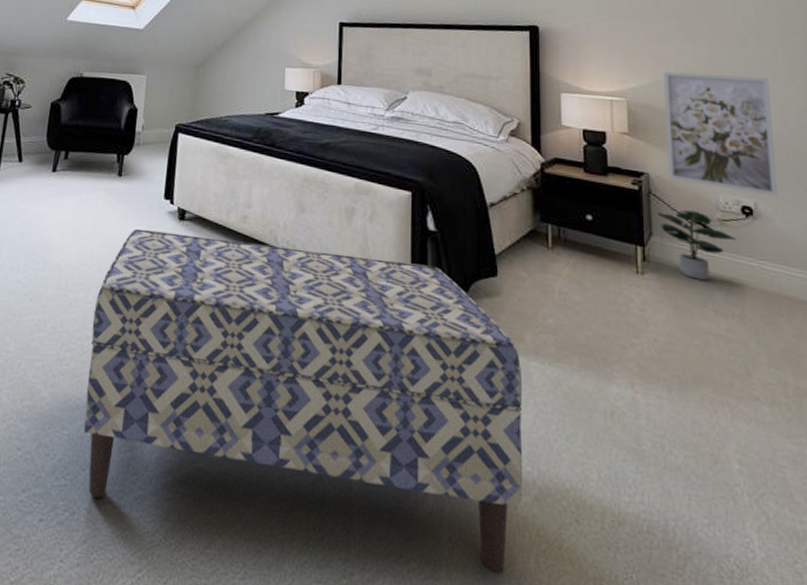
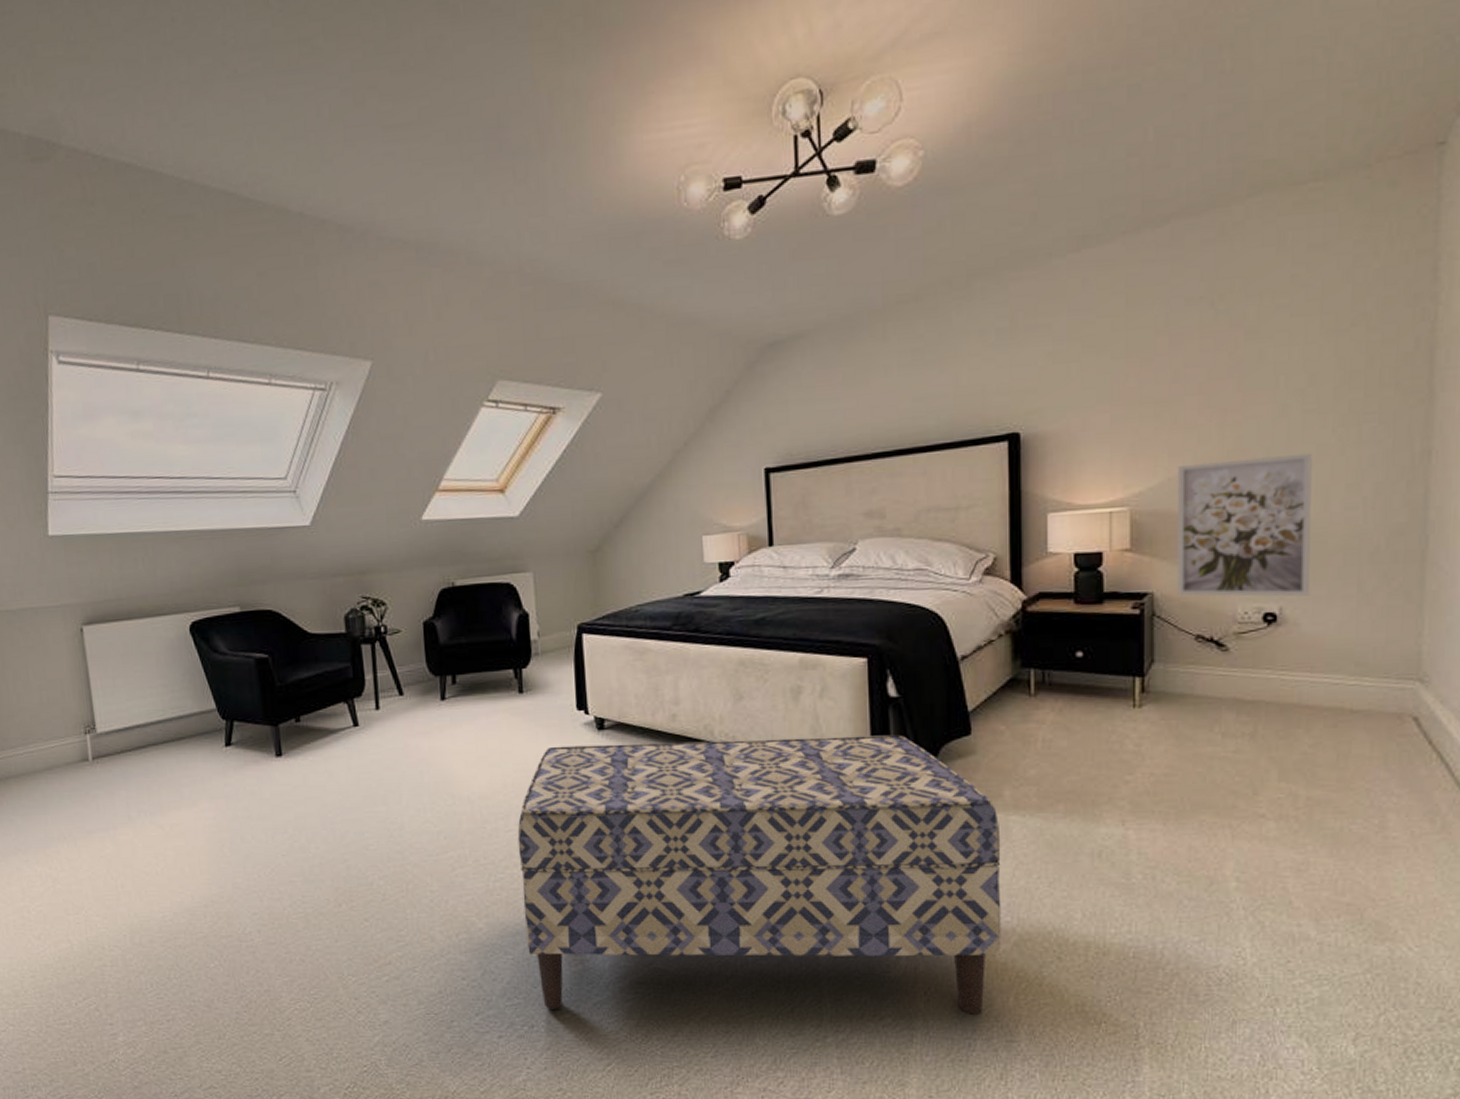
potted plant: present [657,209,738,281] -> none [1160,627,1256,703]

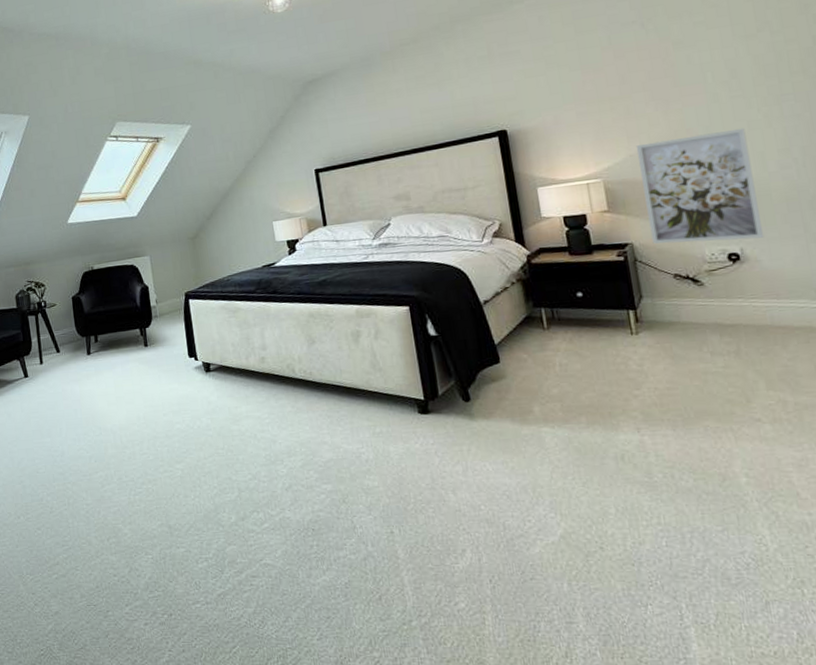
bench: present [517,735,1002,1015] -> none [149,365,551,600]

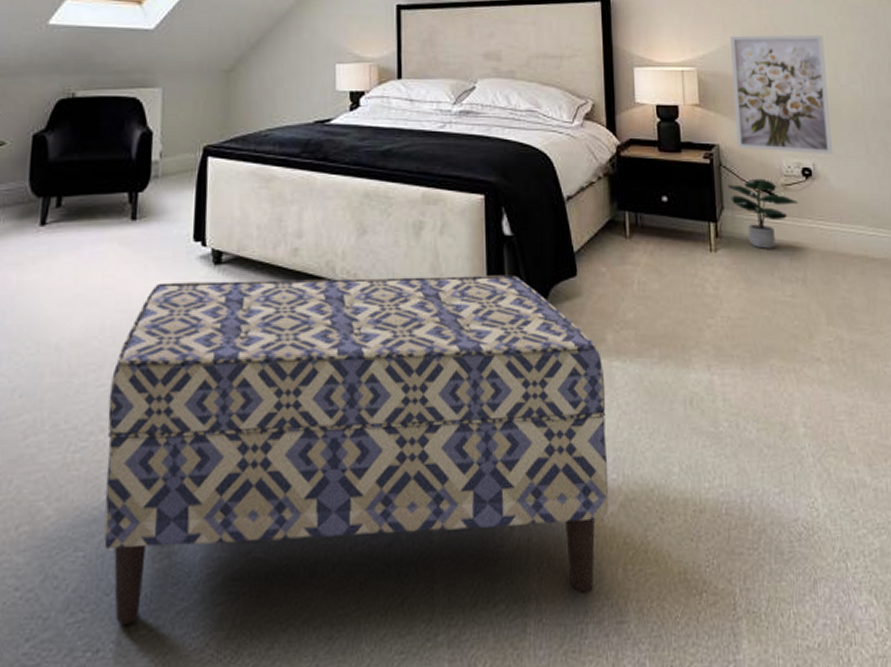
bench: none [149,365,551,600] -> present [104,275,610,625]
potted plant: none [644,267,727,329] -> present [727,178,799,249]

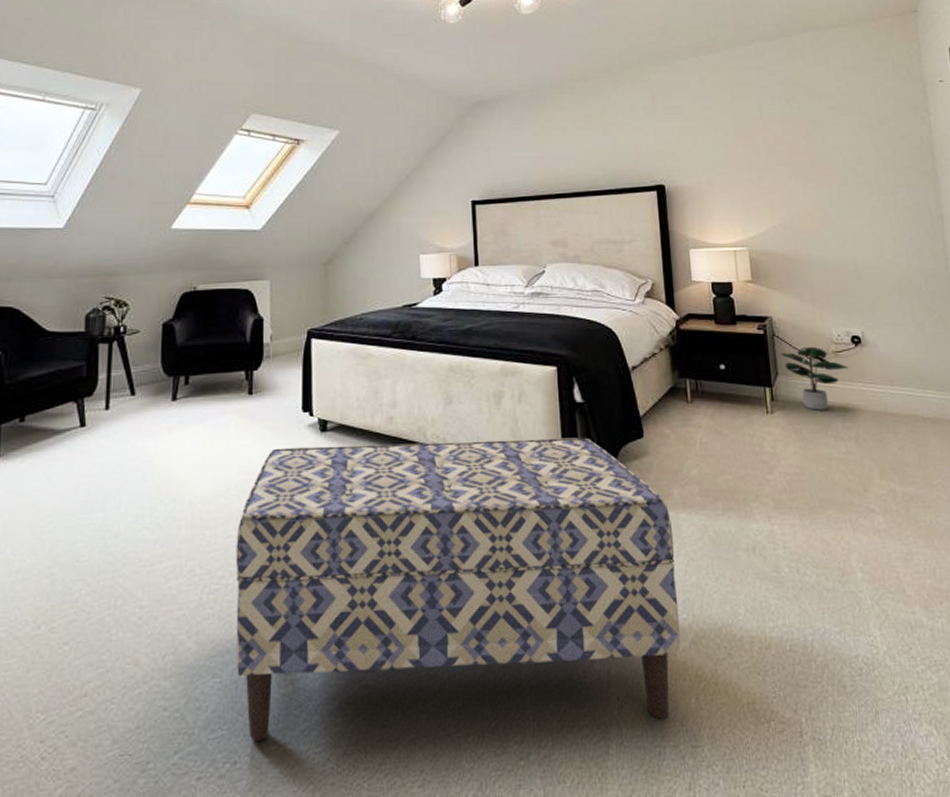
wall art: present [729,34,834,154] -> none [778,213,881,323]

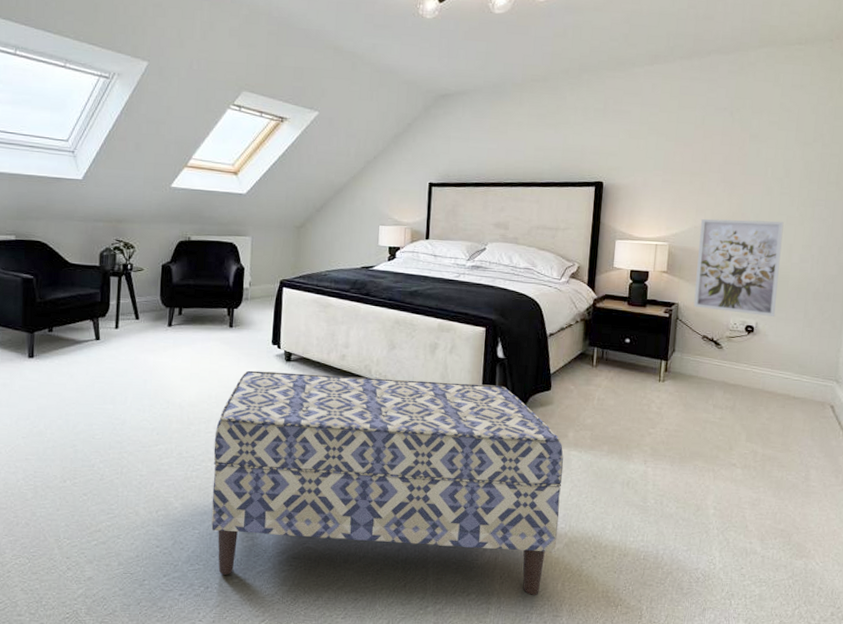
wall art: none [778,213,881,323] -> present [693,218,784,317]
potted plant: present [780,346,850,411] -> none [680,330,739,383]

